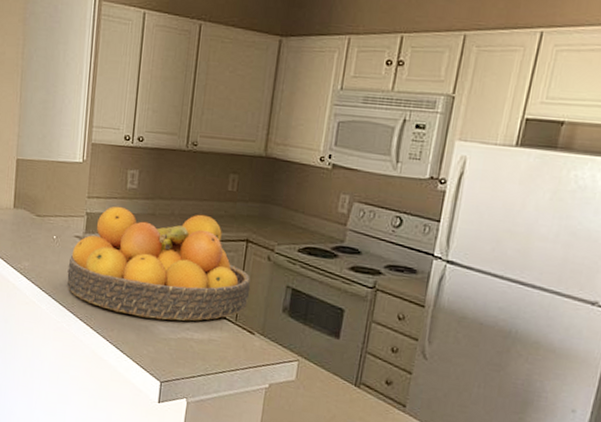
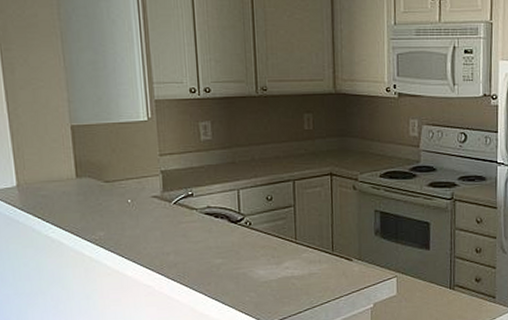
fruit bowl: present [66,206,251,321] -> none [149,155,342,265]

